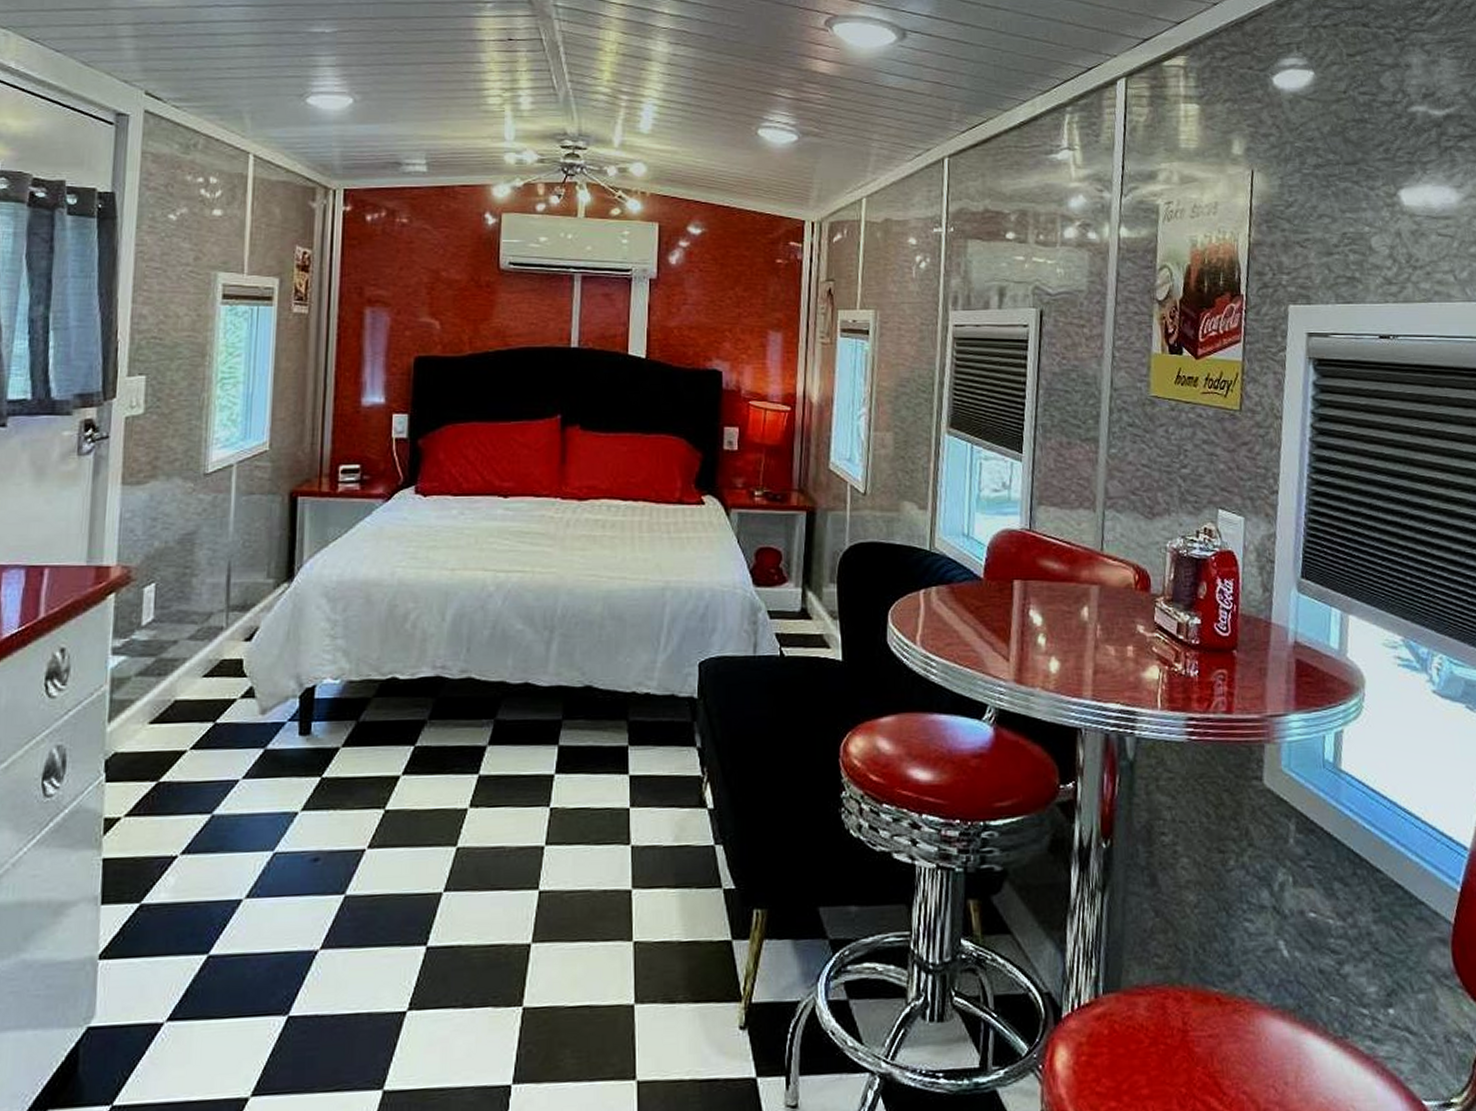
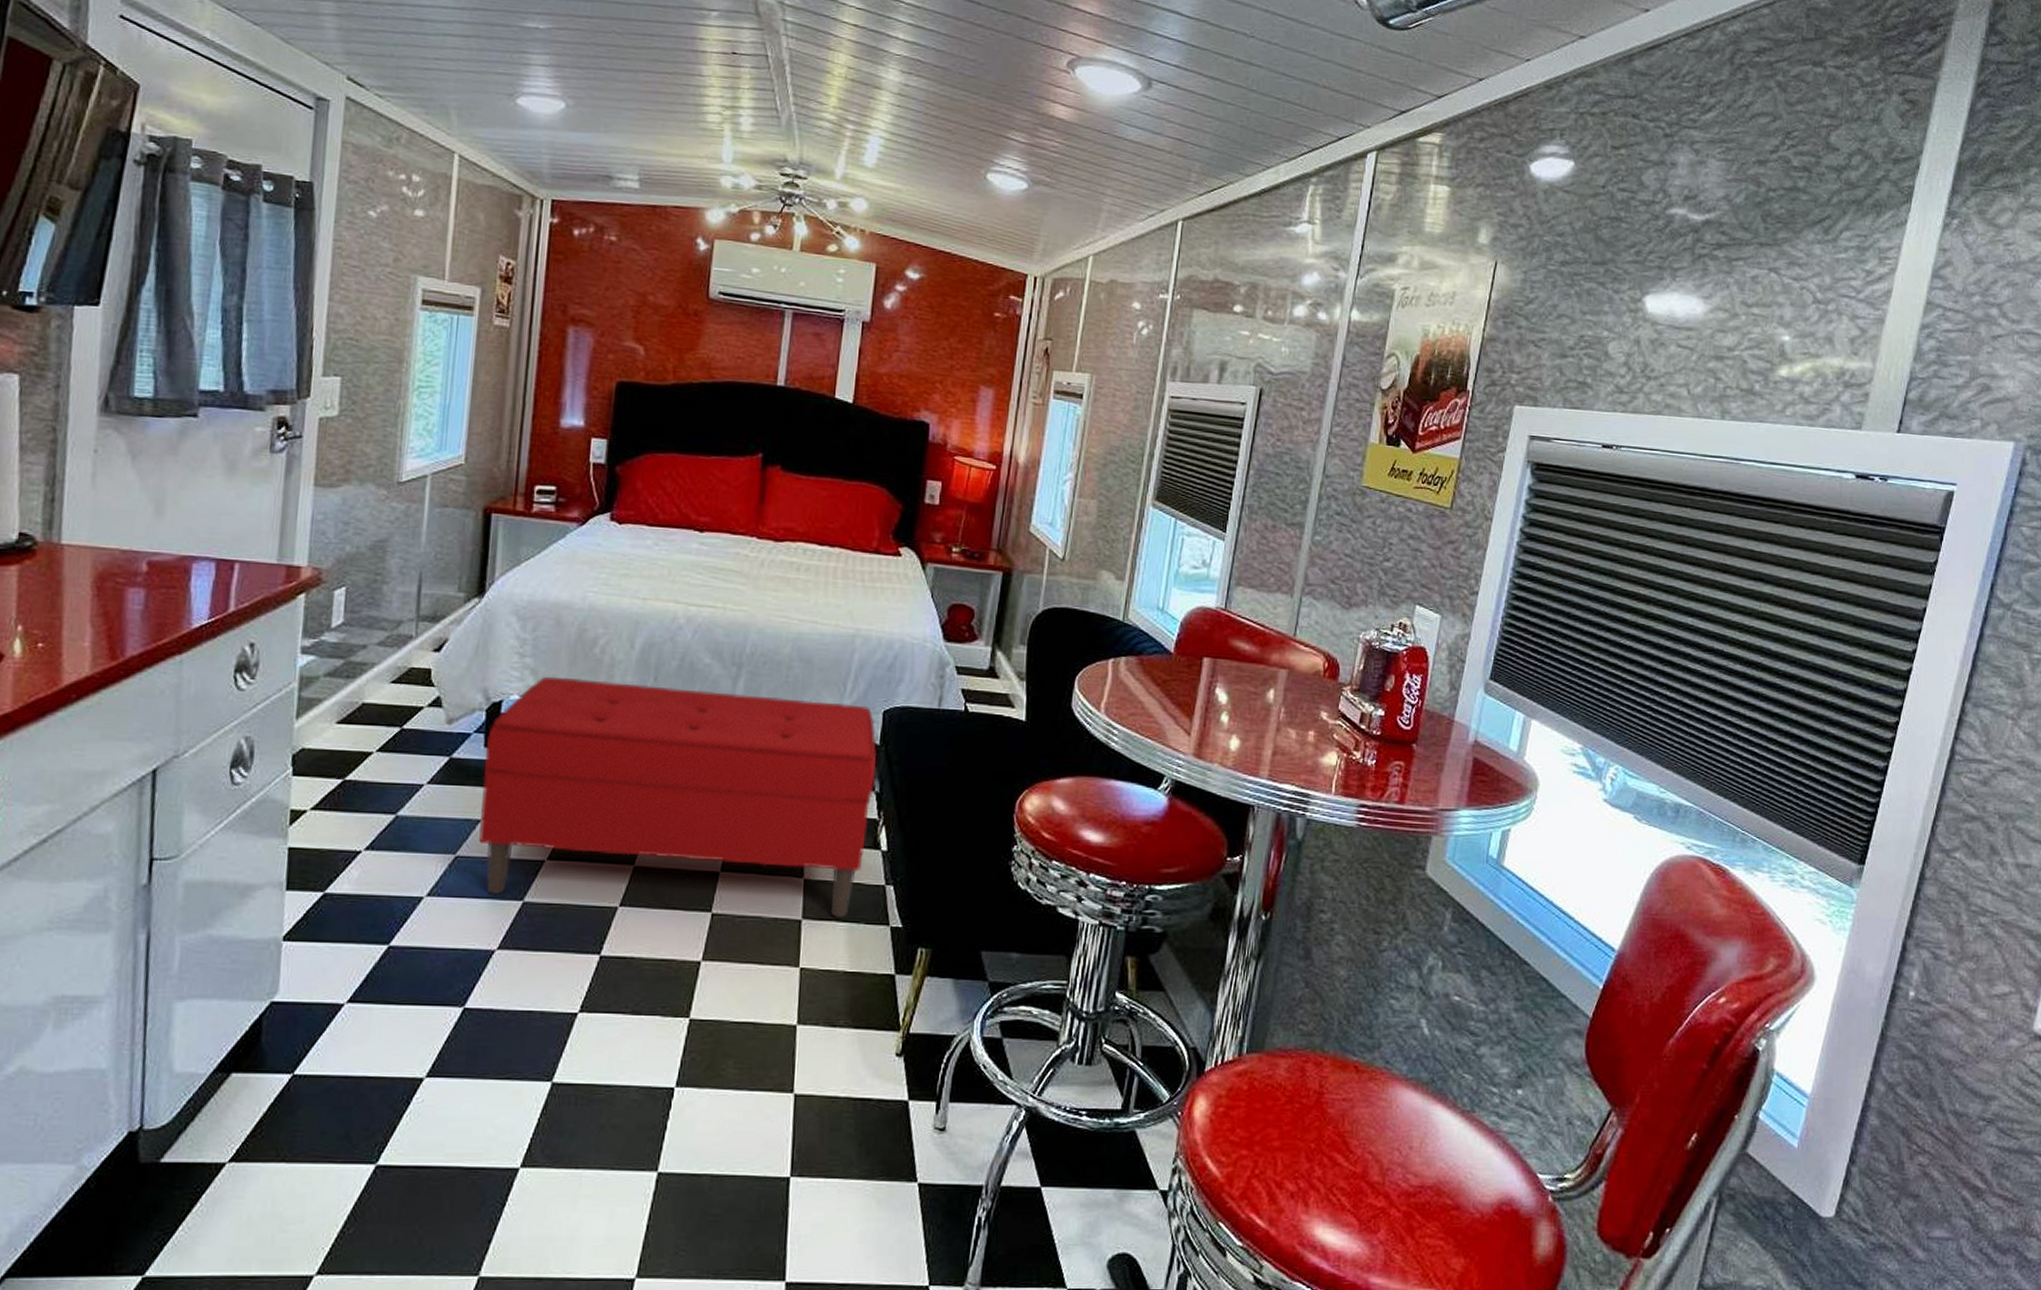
bench: none [297,656,697,892] -> present [479,676,877,918]

